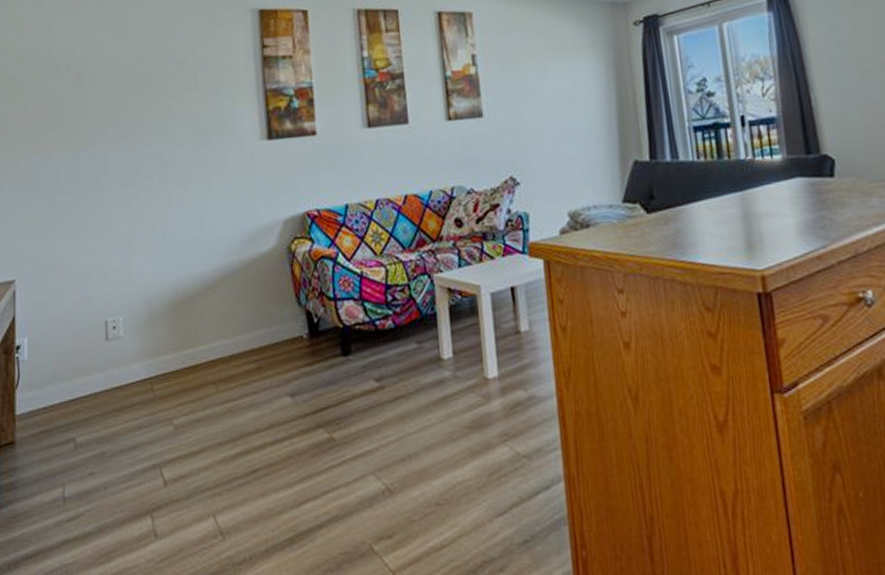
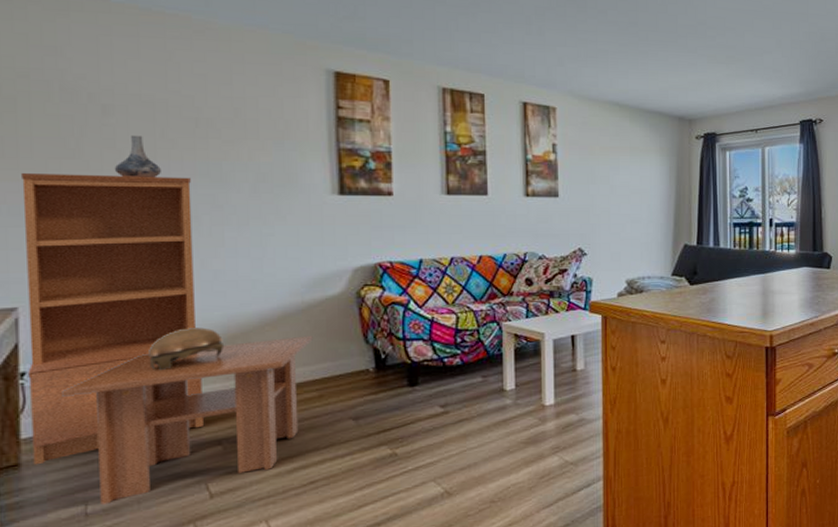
bookshelf: none [19,137,157,443] -> present [22,173,203,465]
coffee table: none [45,298,250,488] -> present [60,335,313,504]
decorative vase: none [85,100,121,143] -> present [114,135,162,178]
decorative bowl: none [112,293,174,342] -> present [149,327,225,371]

